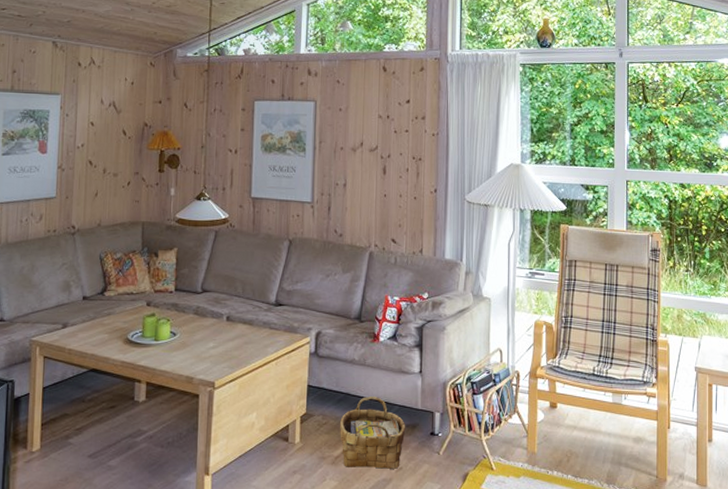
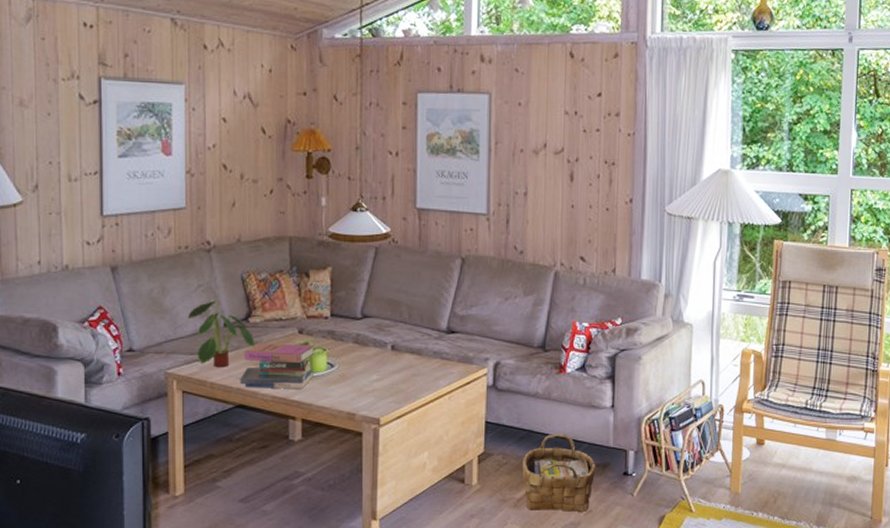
plant: none [52,277,109,335] -> present [188,301,255,367]
books: none [94,314,160,355] -> present [240,343,315,389]

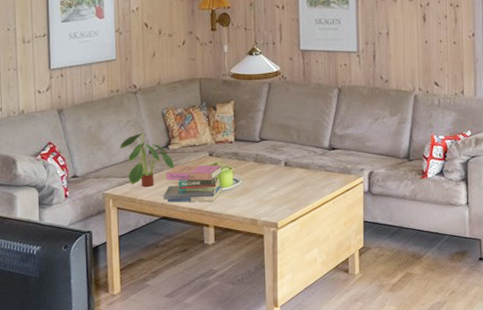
woven basket: present [522,433,596,512] -> none [395,227,456,293]

